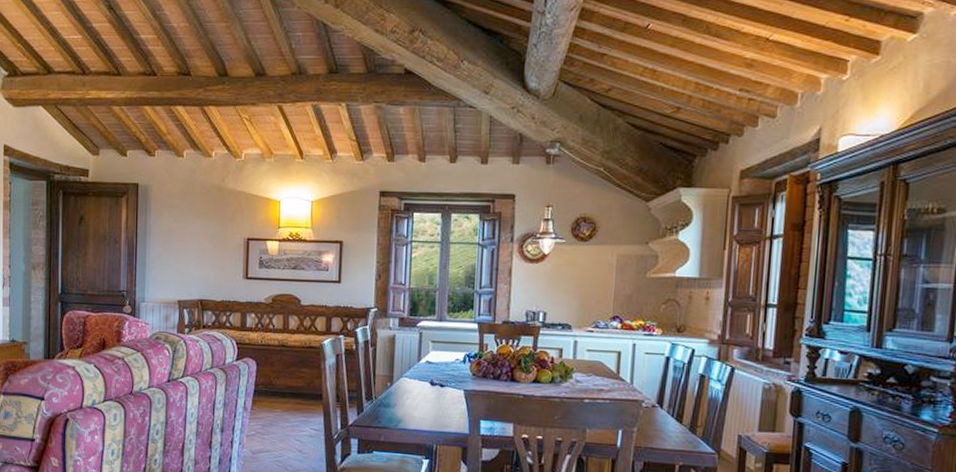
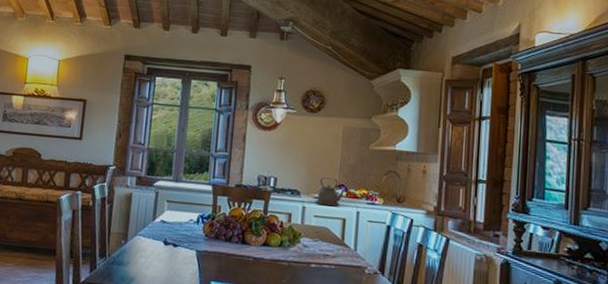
kettle: none [587,309,620,340] -> present [315,177,345,207]

